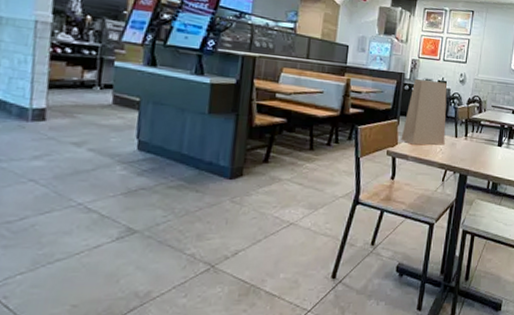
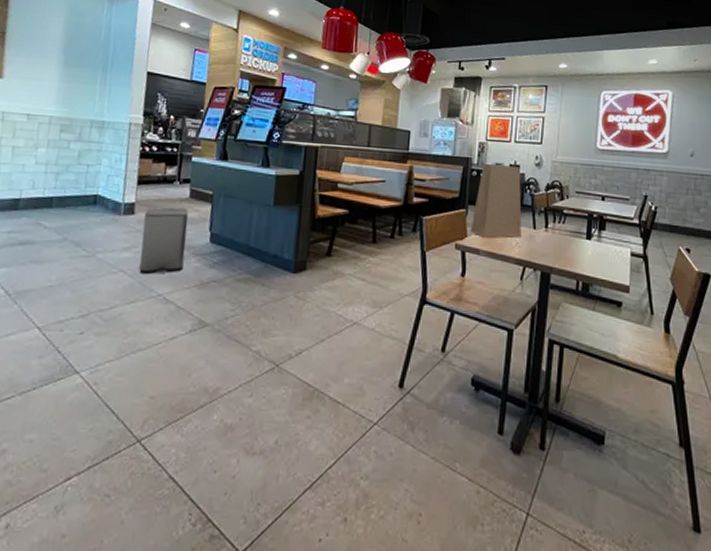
pedal bin: none [54,113,112,183] -> present [139,207,188,274]

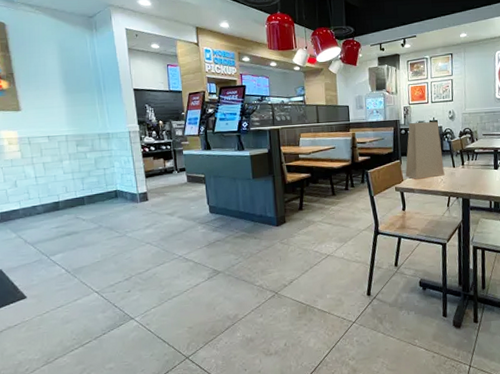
pedal bin: present [139,207,188,274] -> none [155,190,193,243]

